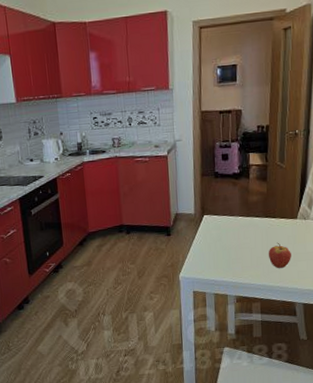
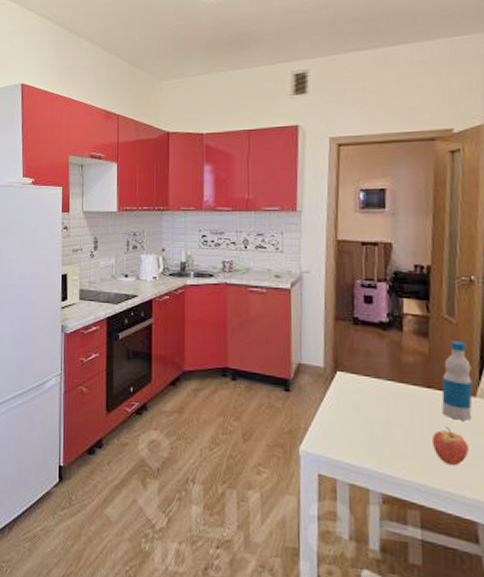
bottle: none [275,180,295,237] -> present [441,341,473,421]

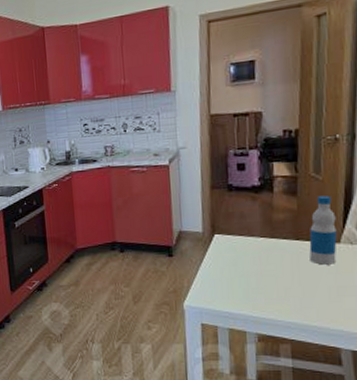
fruit: present [431,426,469,465] -> none [300,271,333,303]

